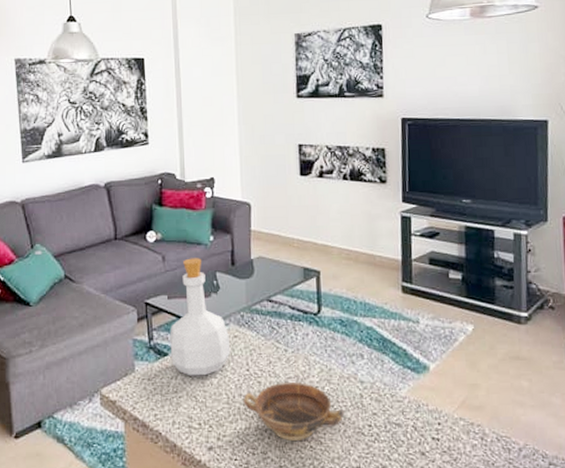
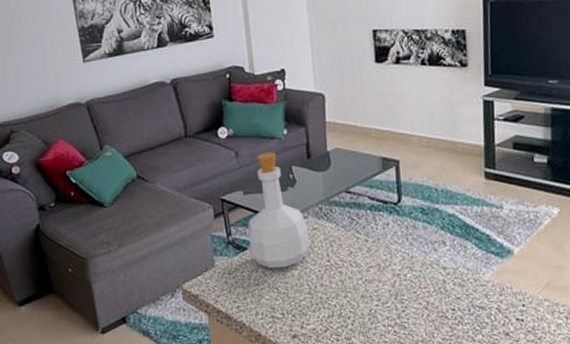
bowl: present [243,382,344,442] -> none [325,271,428,327]

